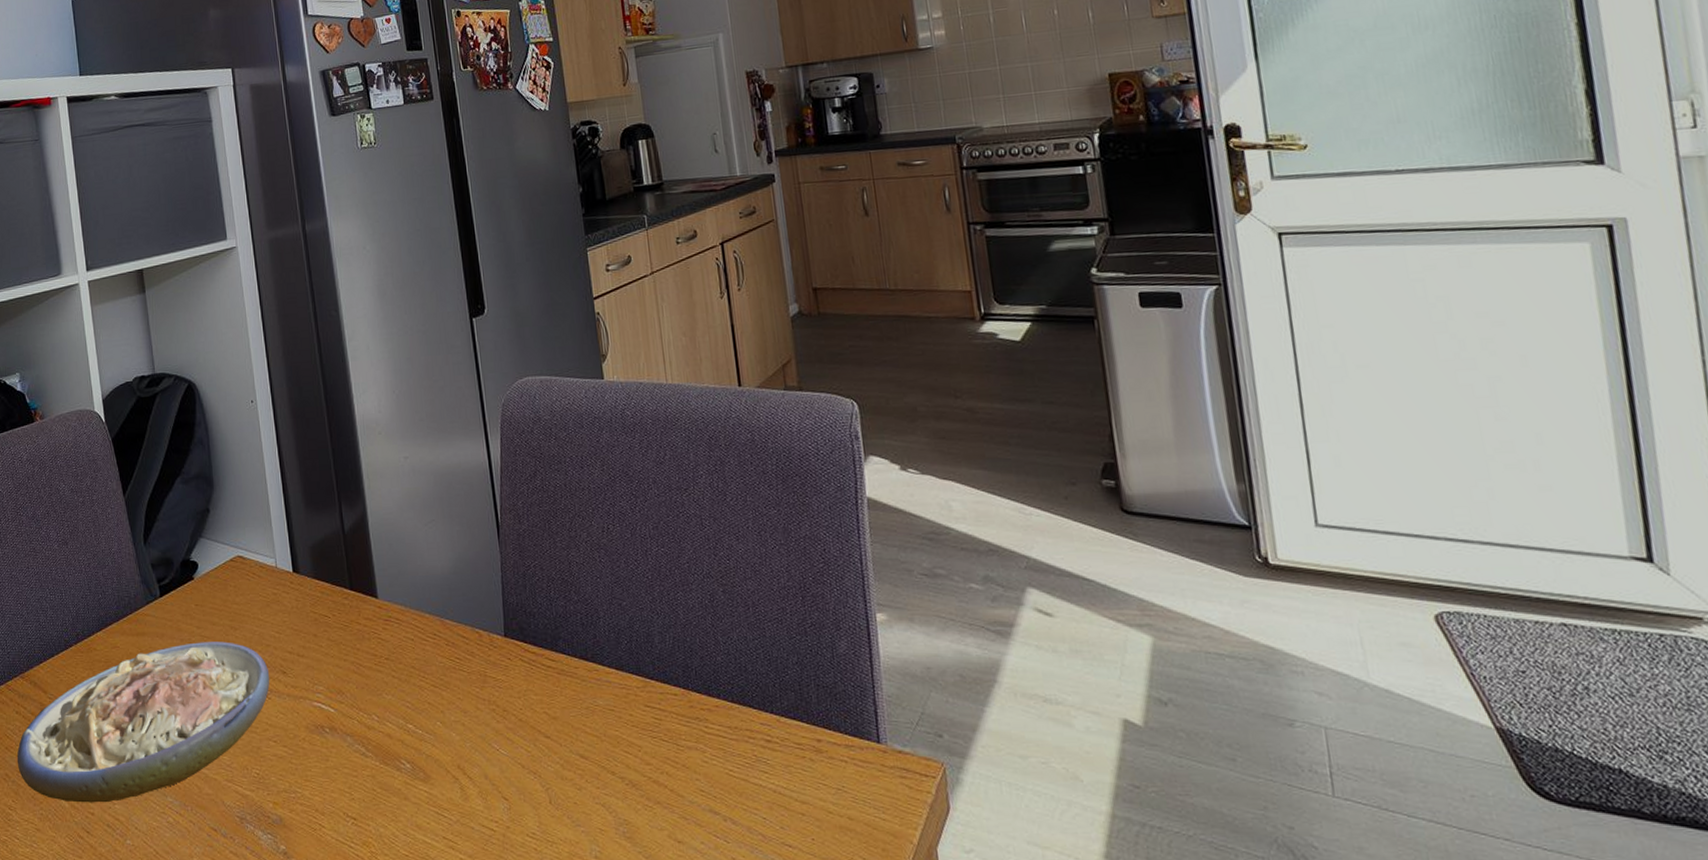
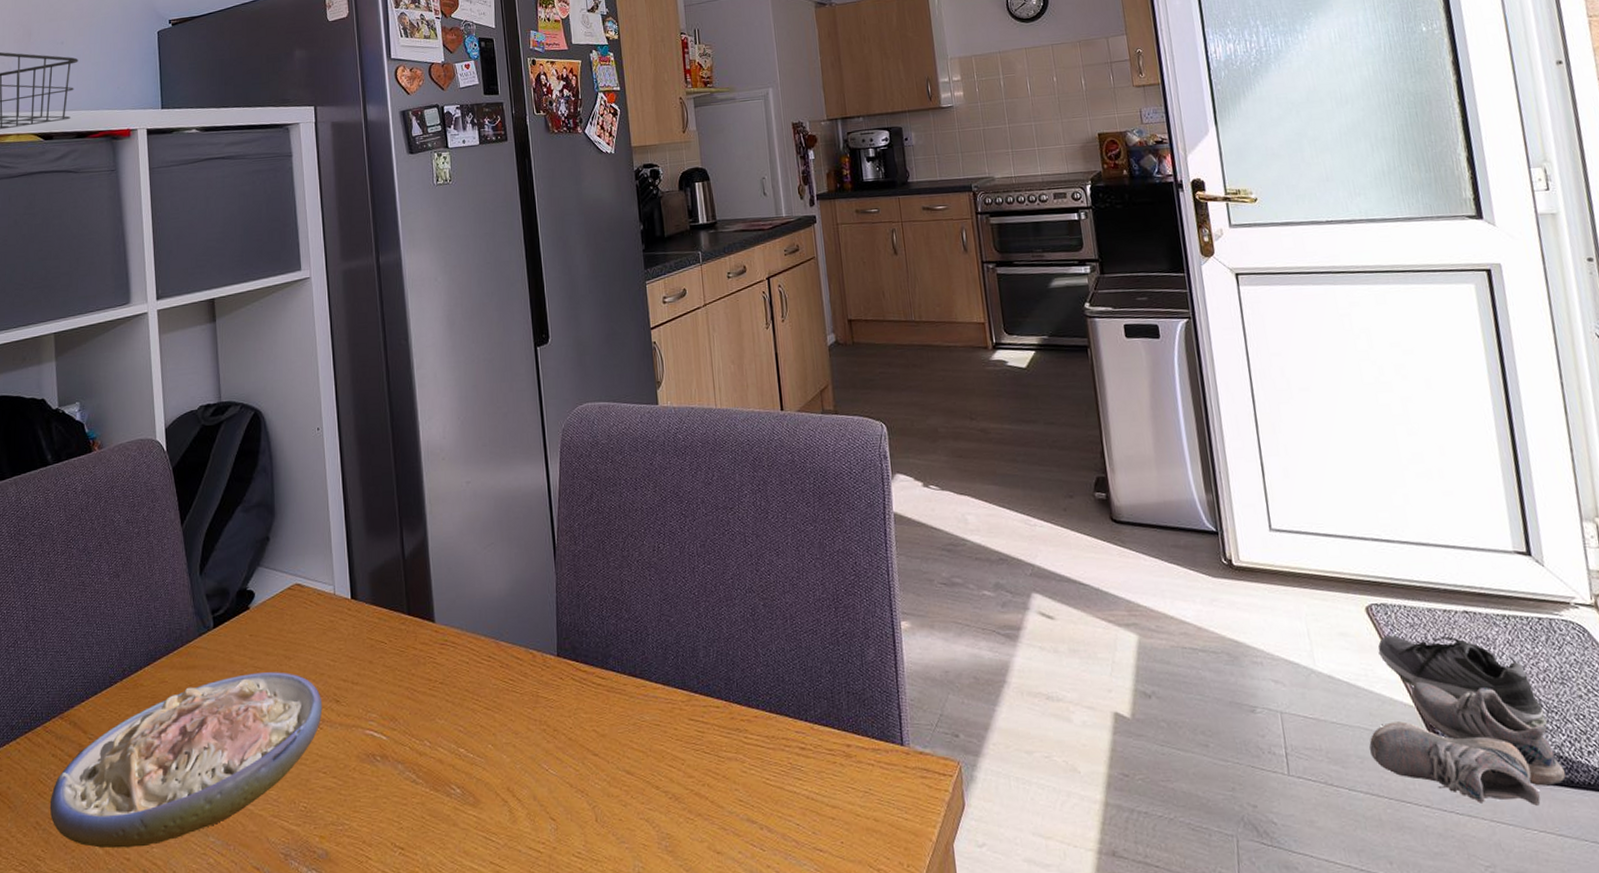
athletic shoe: none [1435,701,1688,846] -> present [1369,682,1566,806]
athletic shoe: none [1448,648,1667,760] -> present [1377,635,1548,729]

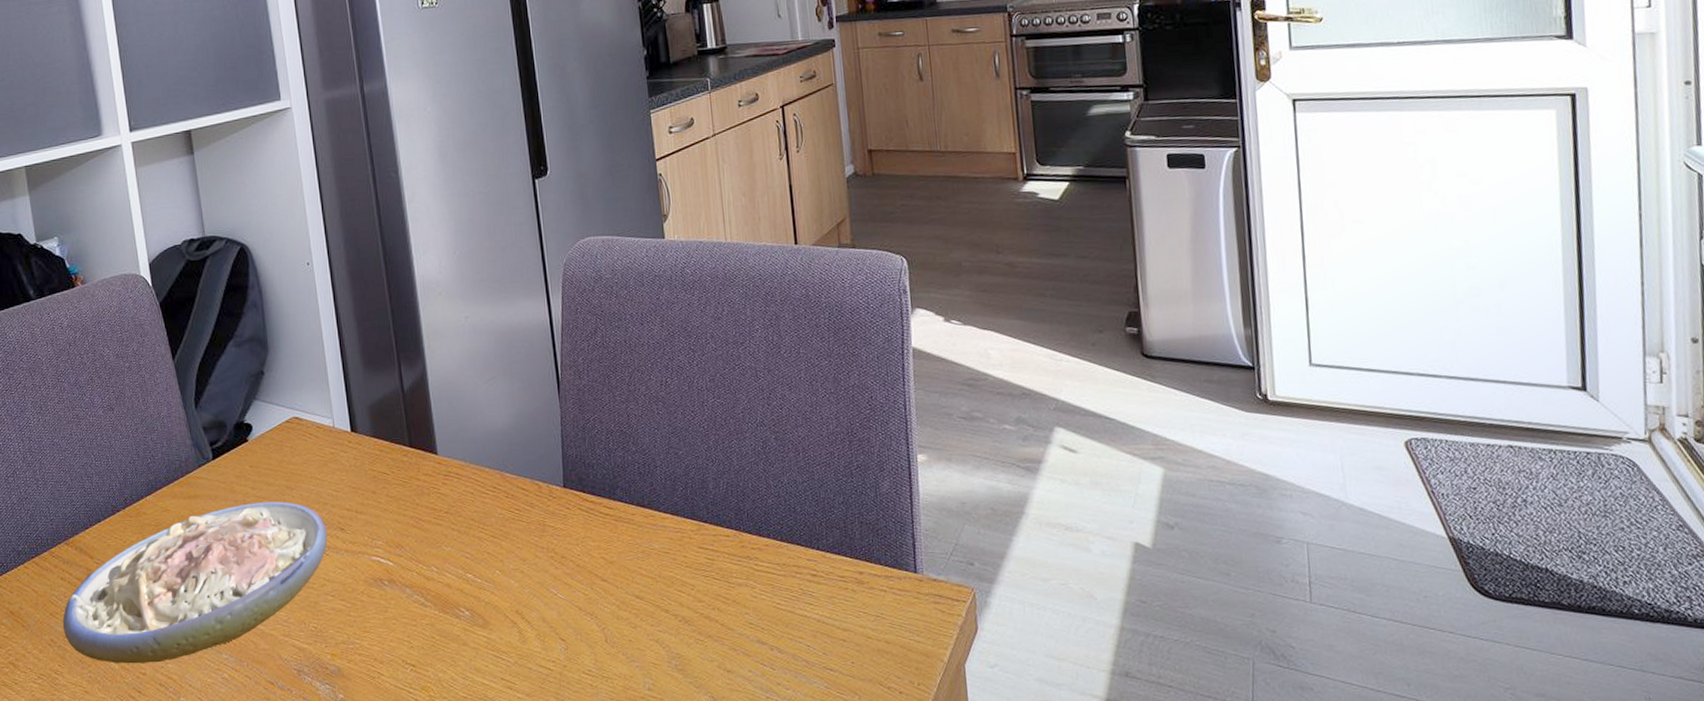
athletic shoe: present [1369,682,1566,806] -> none [1396,514,1597,632]
athletic shoe: present [1377,635,1548,729] -> none [1414,469,1585,560]

